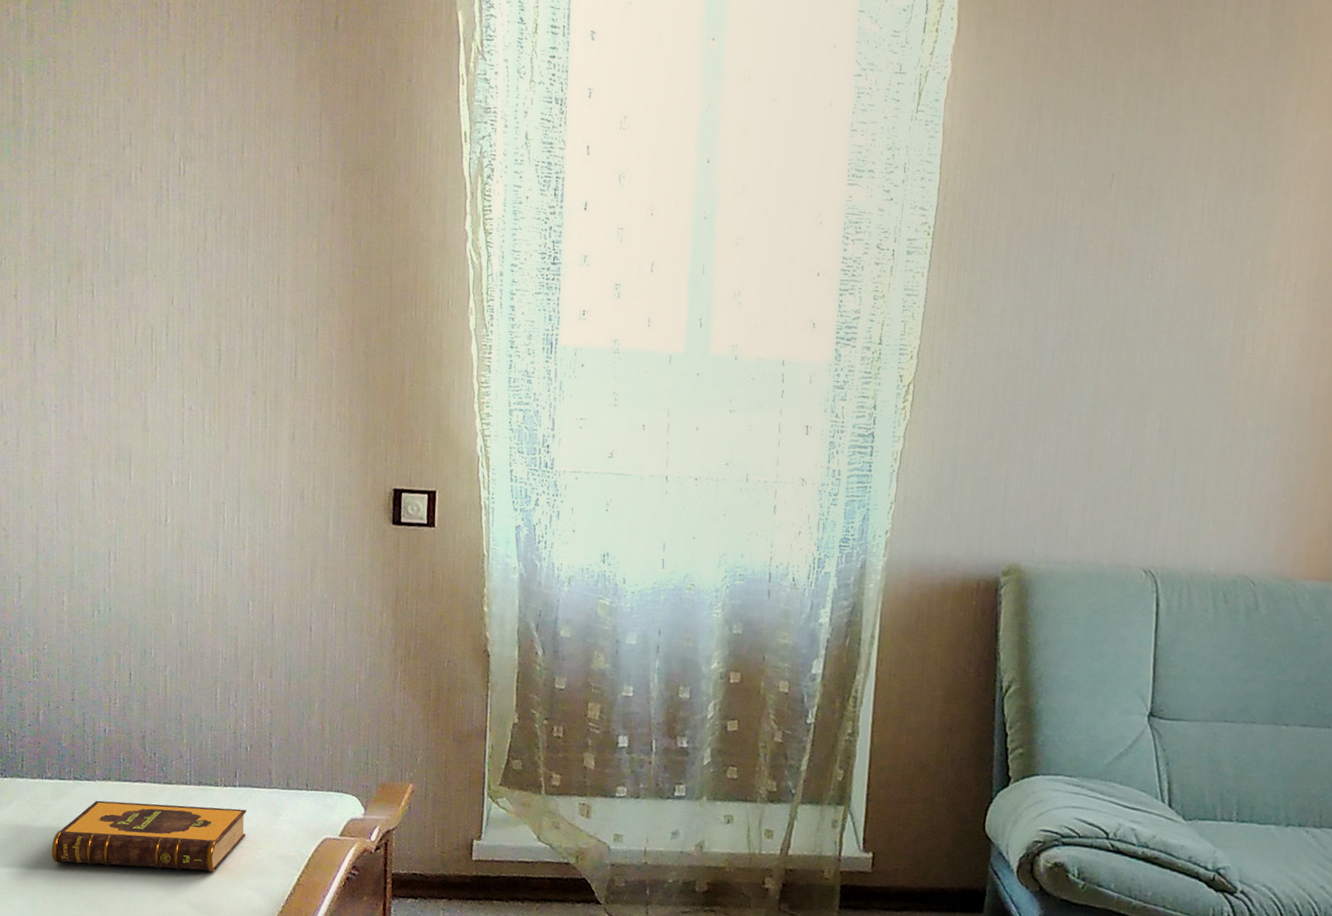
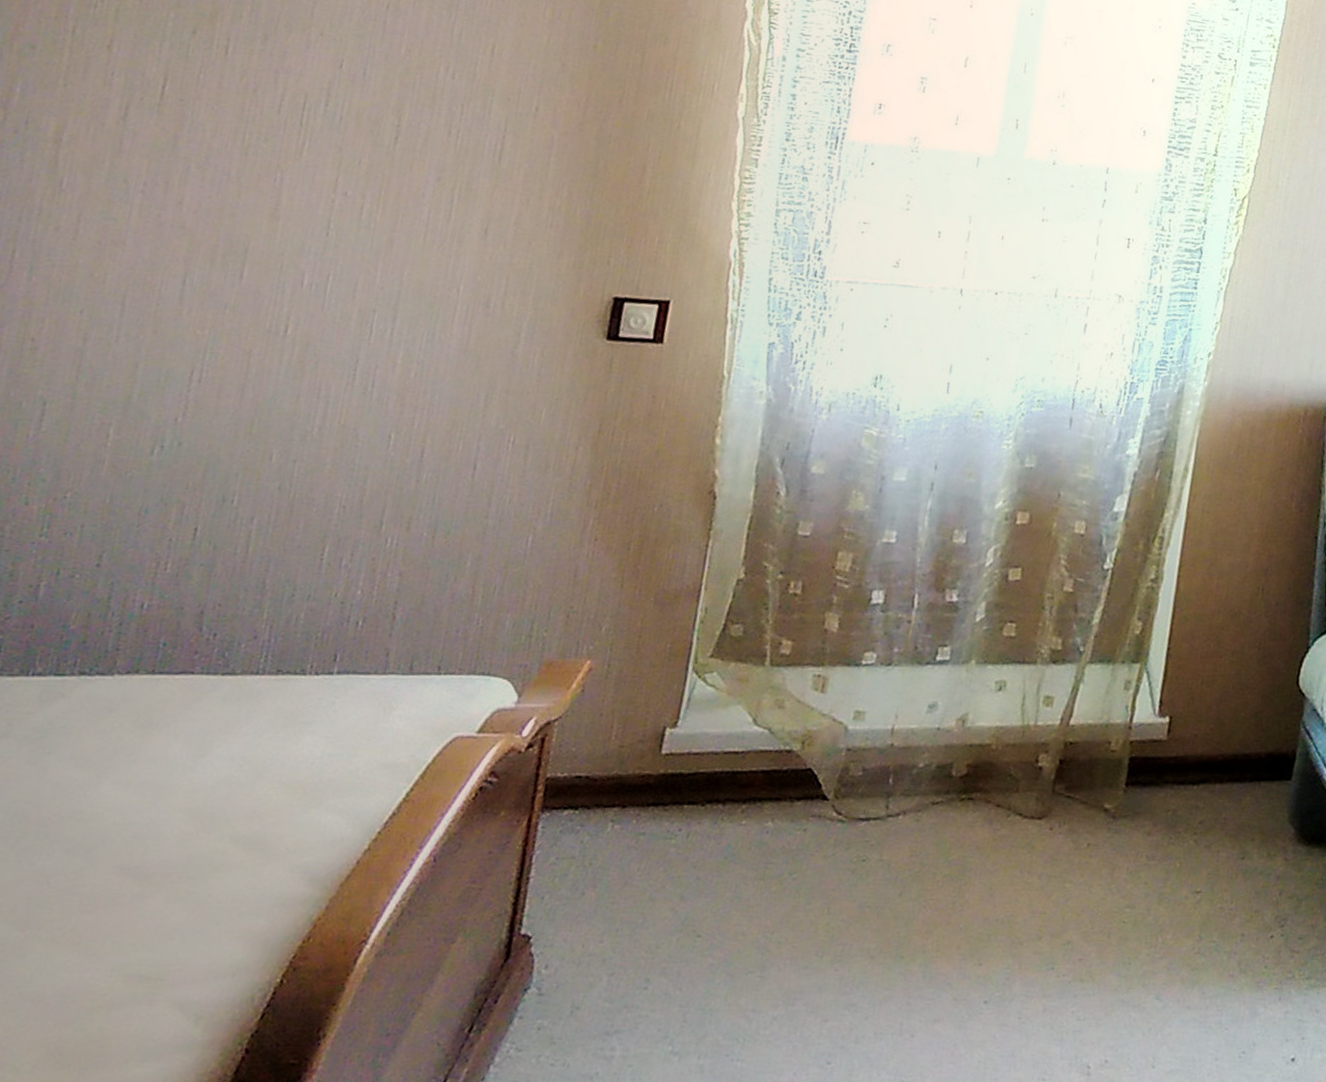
hardback book: present [51,800,247,872] -> none [21,702,344,794]

